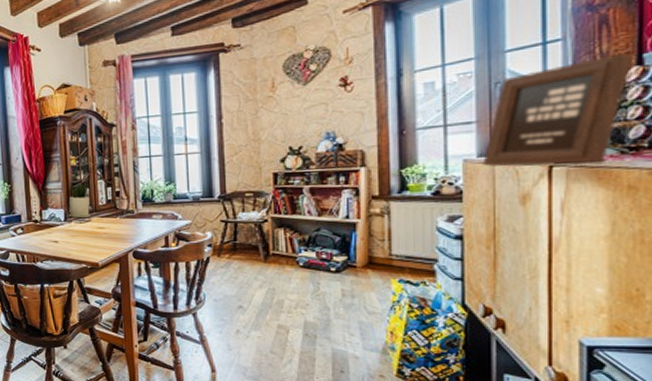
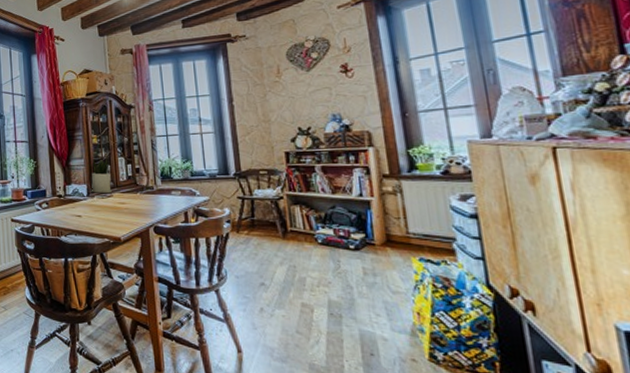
picture frame: present [482,53,632,168] -> none [486,43,616,149]

